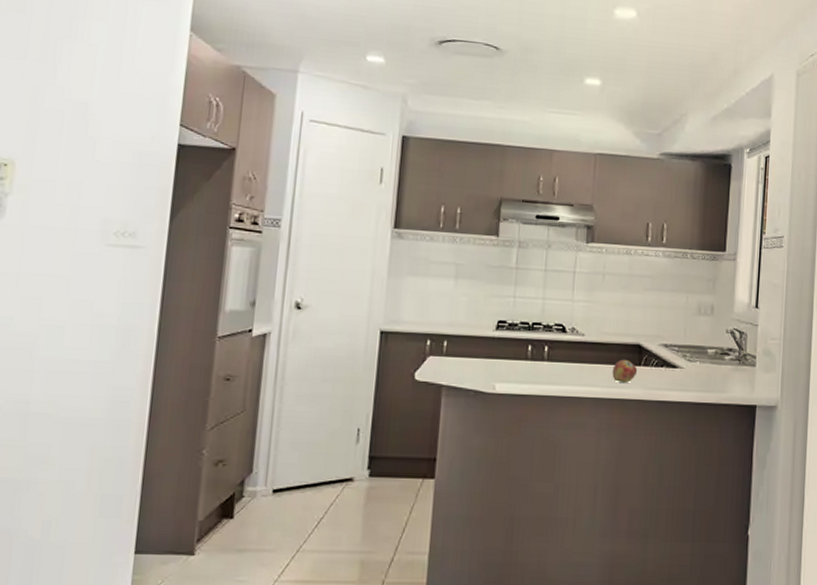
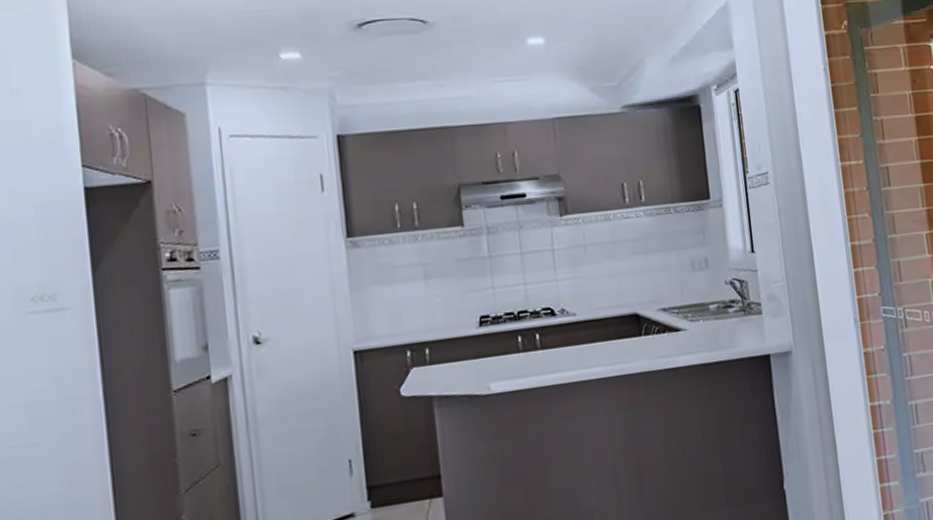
fruit: present [612,359,638,384] -> none [612,331,640,358]

